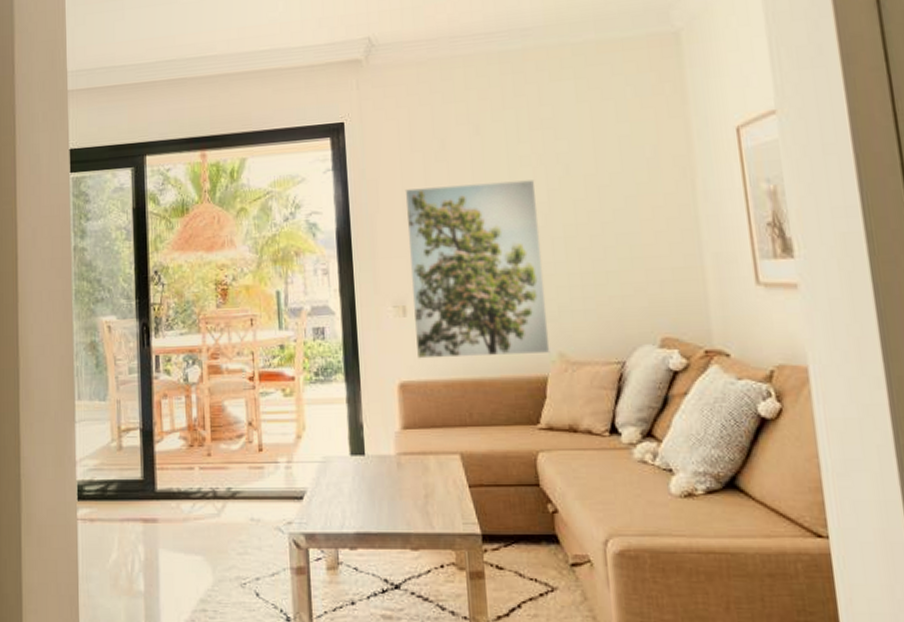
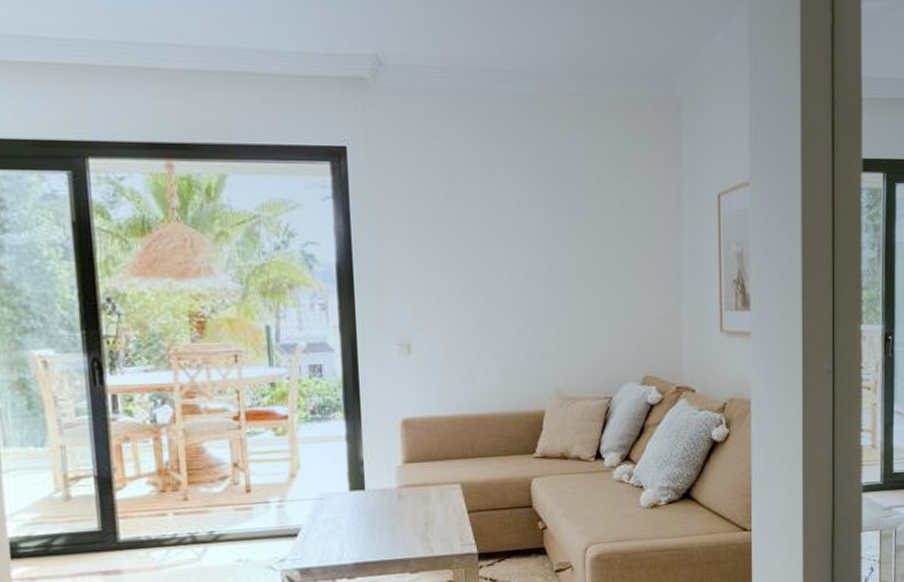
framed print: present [404,180,550,359] -> none [413,226,548,396]

